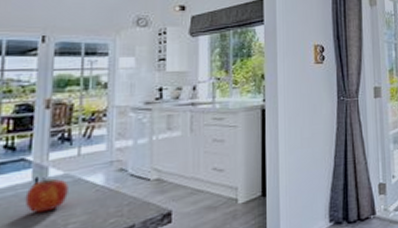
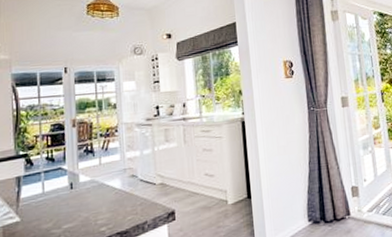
fruit: present [25,177,69,213] -> none [64,182,95,211]

